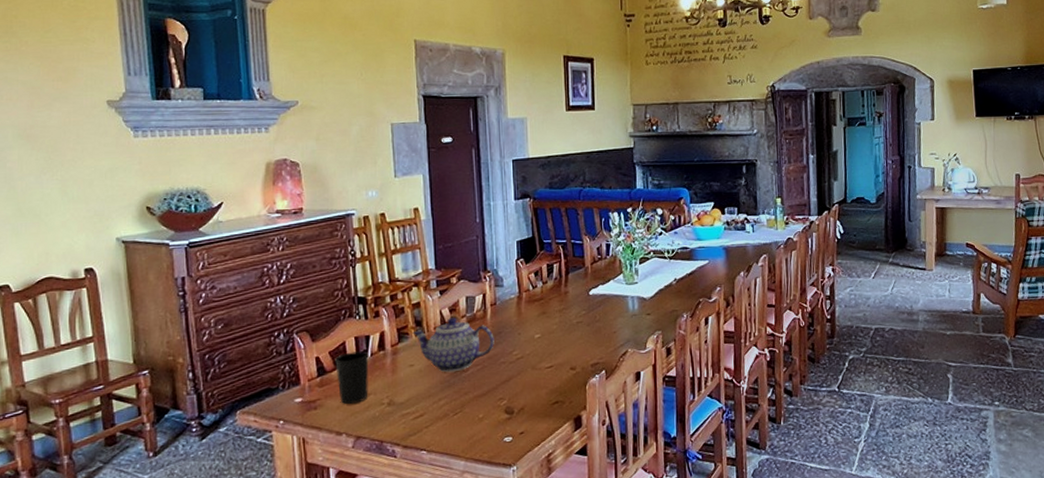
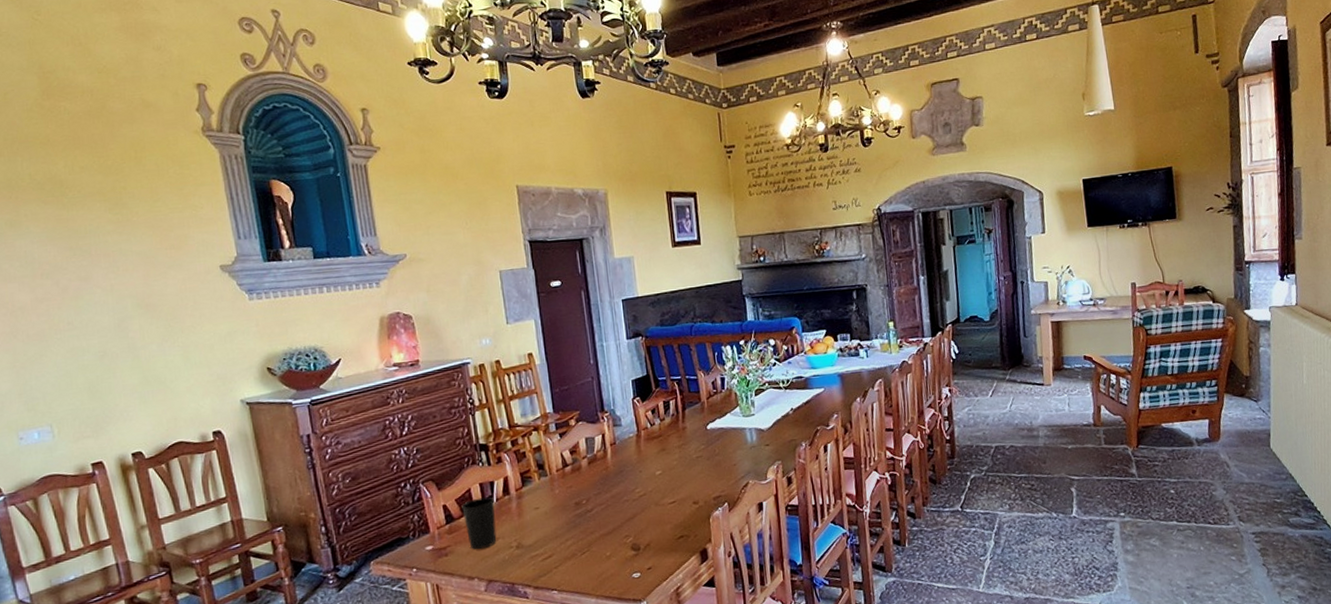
teapot: present [412,317,494,373] -> none [535,458,617,513]

